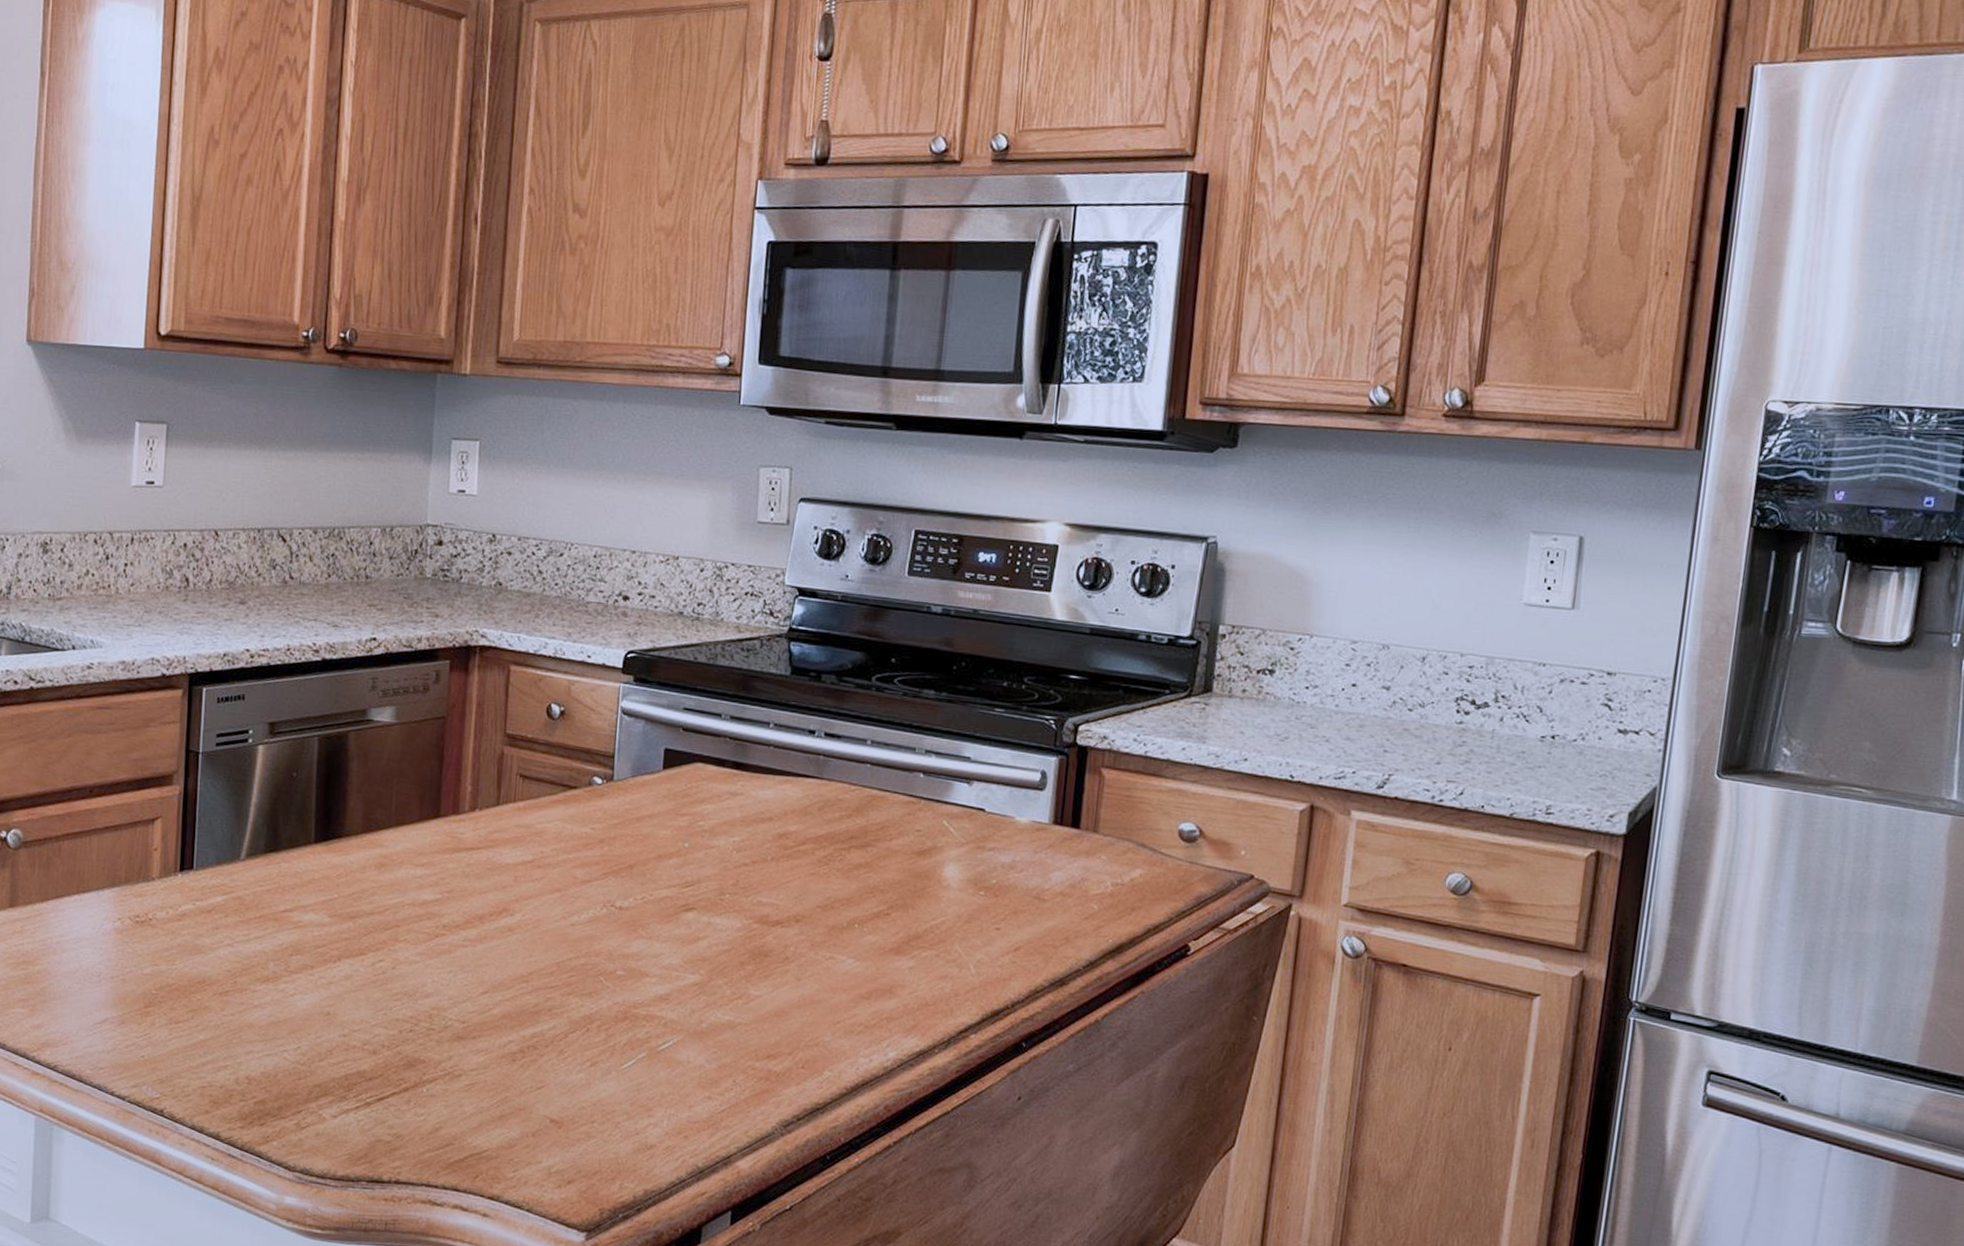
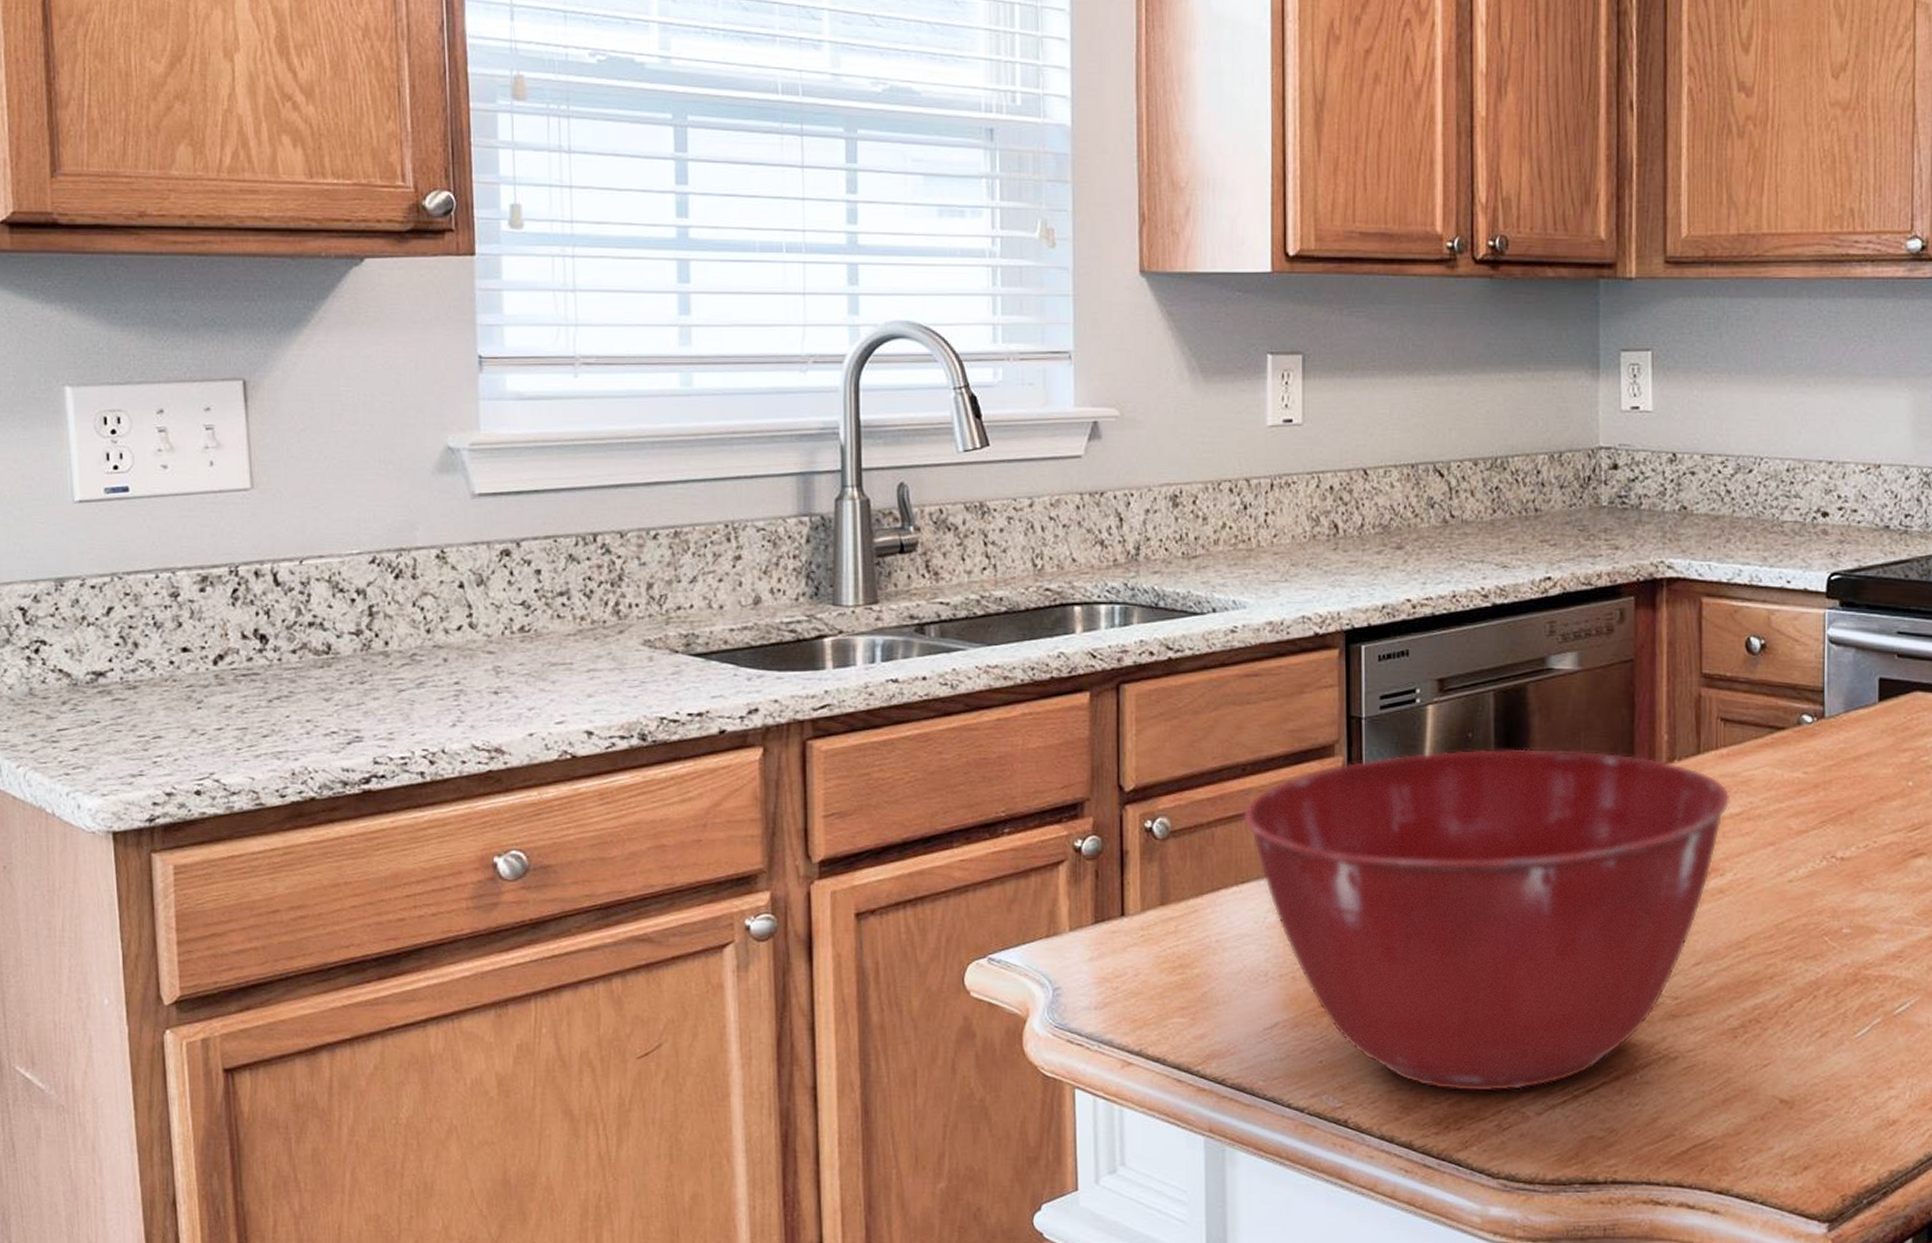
mixing bowl: none [87,787,524,1095] -> present [1242,748,1731,1093]

